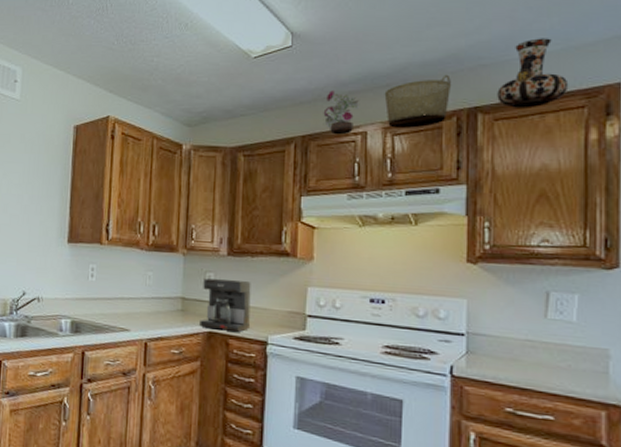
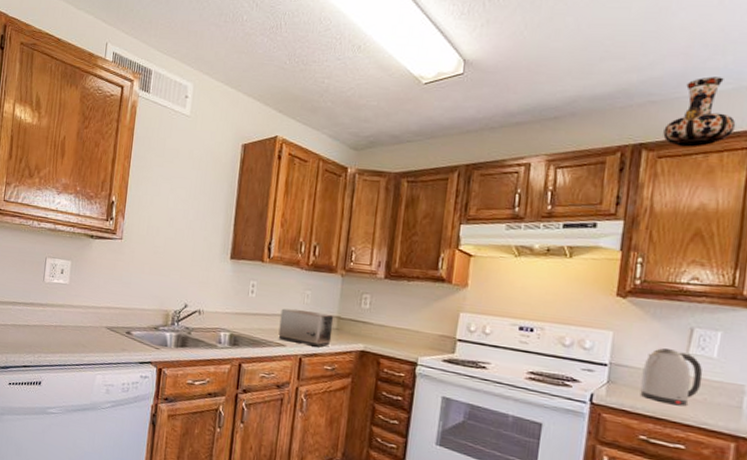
toaster: none [121,291,178,331] -> present [278,308,334,348]
coffee maker: present [199,278,251,333] -> none [353,299,406,353]
decorative plant: present [323,89,360,135] -> none [489,119,527,166]
basket: present [384,74,452,128] -> none [551,109,620,162]
kettle: none [501,314,564,374] -> present [640,348,703,406]

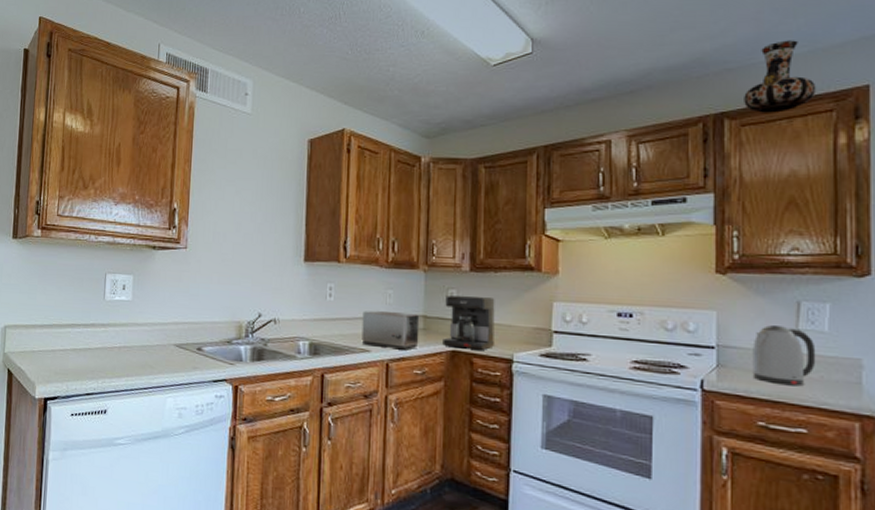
coffee maker: none [353,299,406,353] -> present [442,294,495,351]

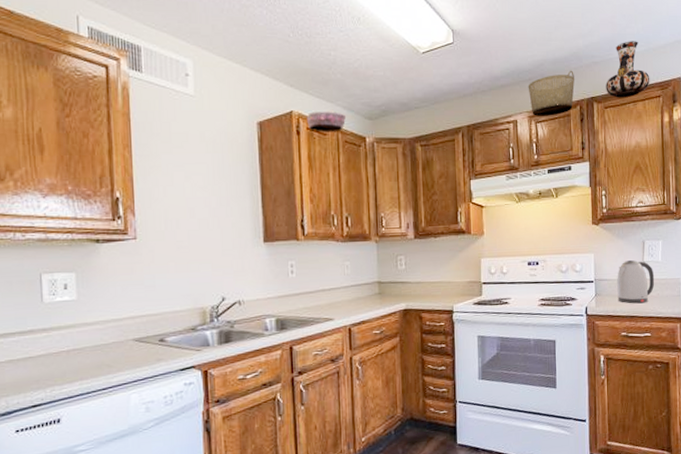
decorative basket: none [358,129,402,151] -> present [306,112,347,133]
toaster: present [361,310,420,350] -> none [324,281,376,315]
coffee maker: present [442,294,495,351] -> none [395,259,439,307]
basket: none [628,79,698,136] -> present [528,70,575,116]

